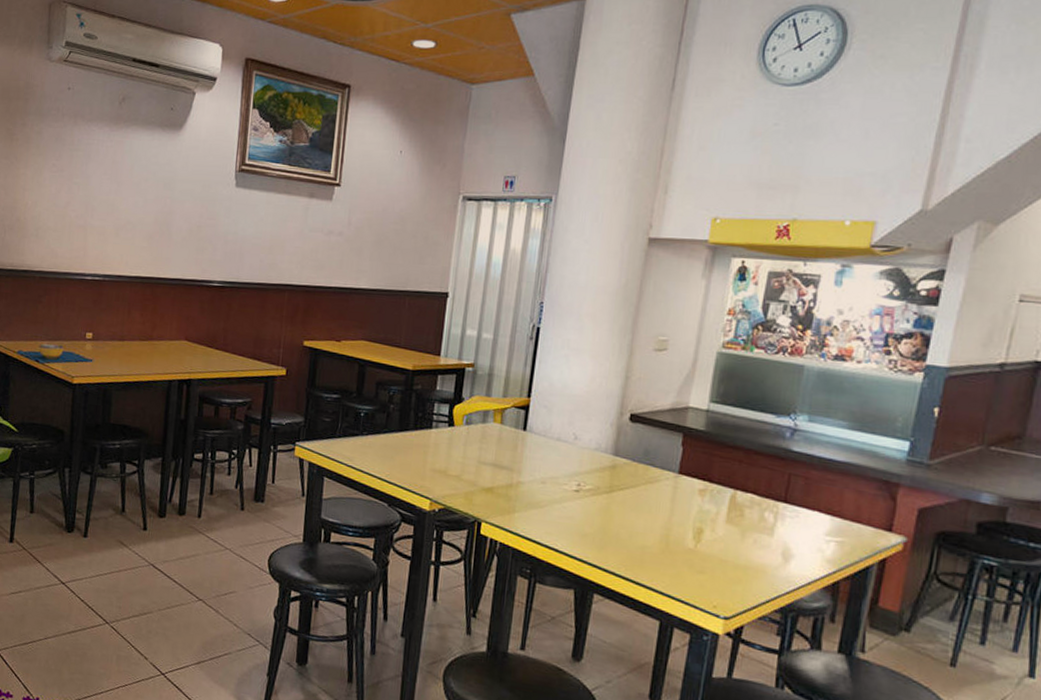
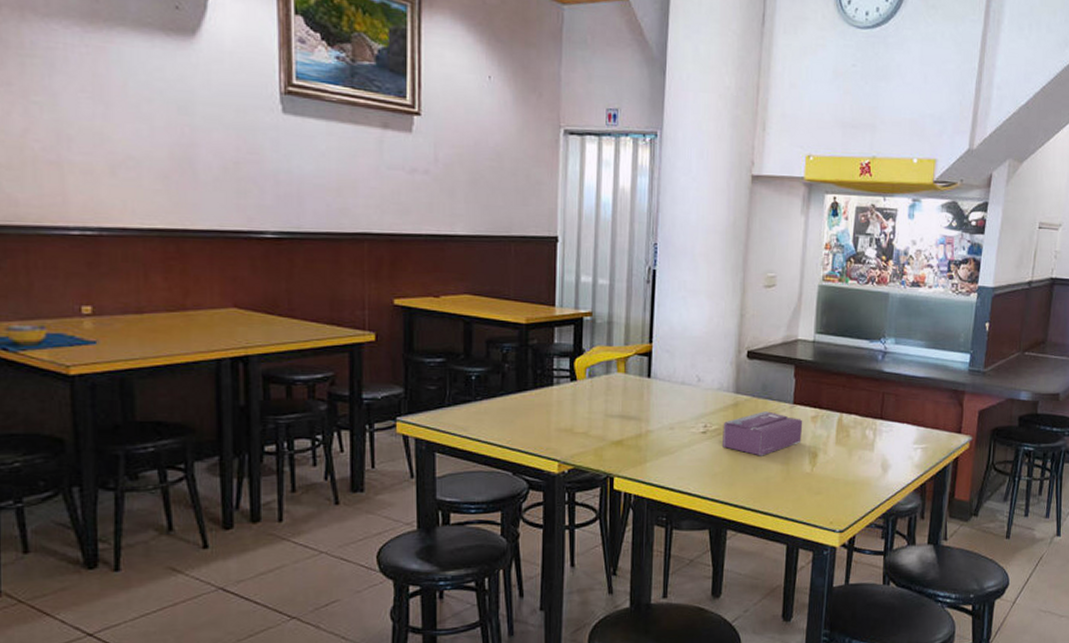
tissue box: none [596,477,689,524] -> present [723,411,803,456]

